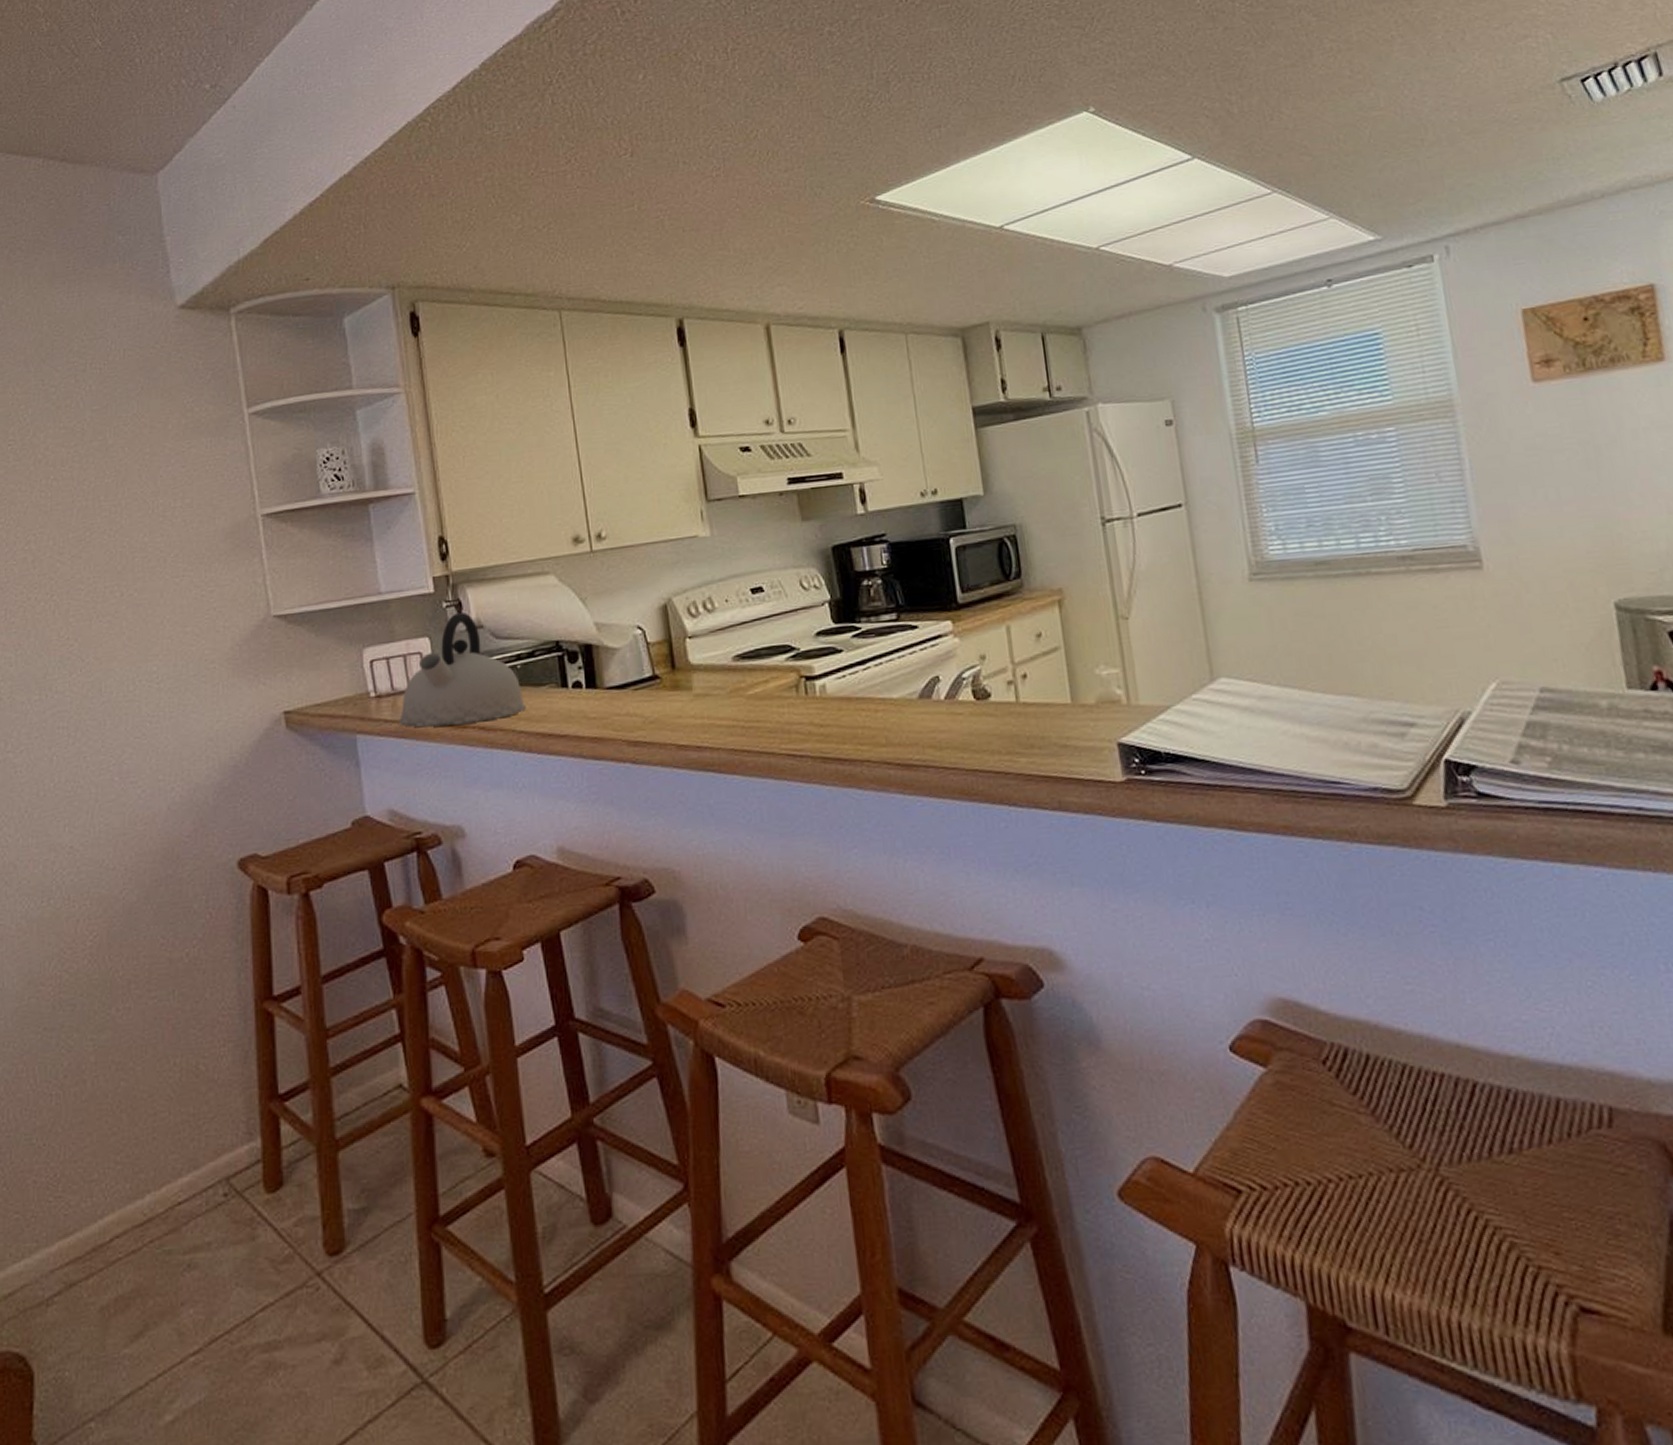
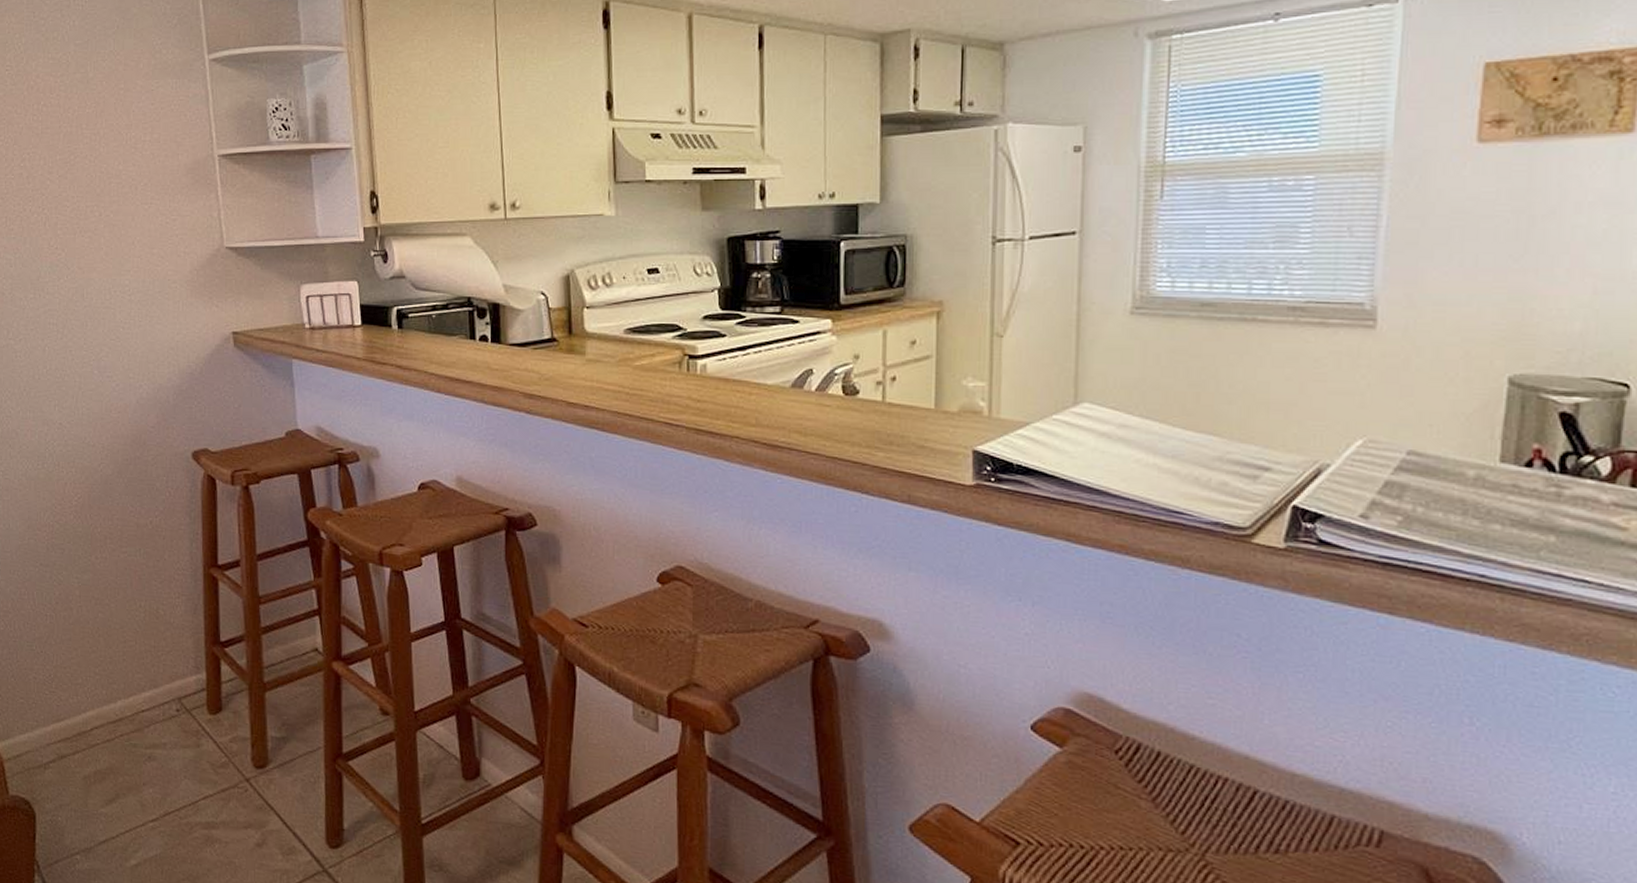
kettle: present [399,611,527,728] -> none [329,261,439,361]

